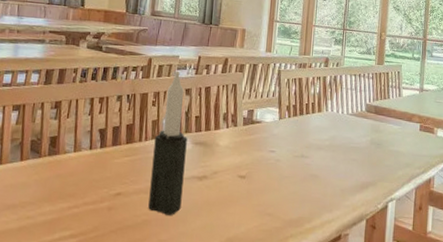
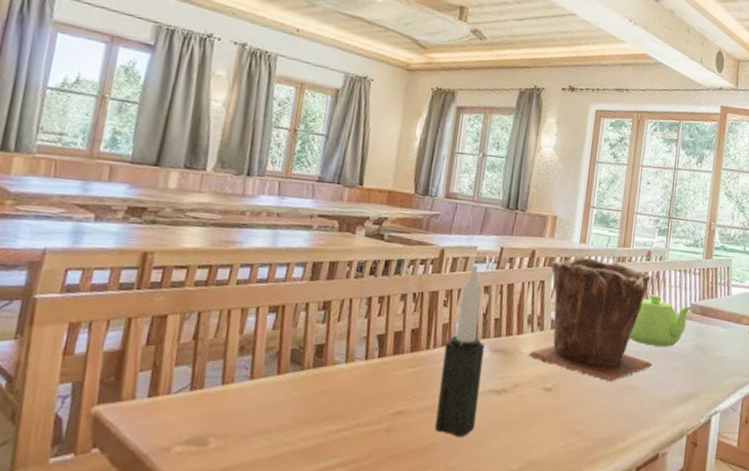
plant pot: none [224,64,333,172] -> present [528,257,653,383]
teapot: none [312,96,368,142] -> present [630,294,694,347]

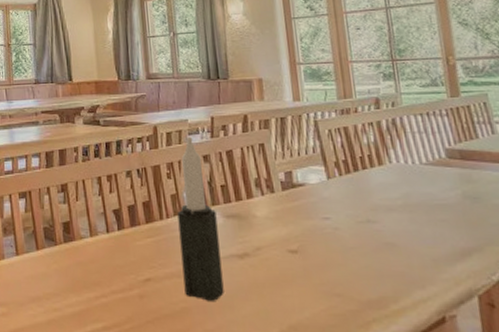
plant pot: present [528,257,653,383] -> none [263,115,412,241]
teapot: present [630,294,694,347] -> none [375,143,449,198]

